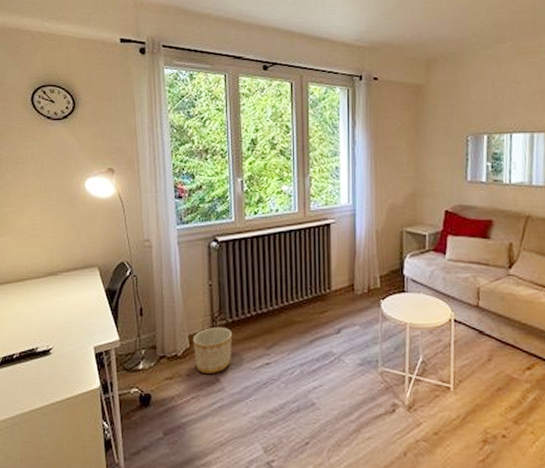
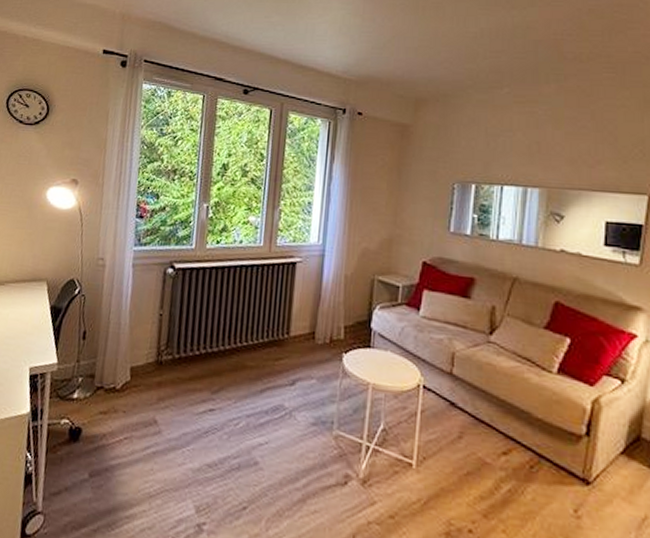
planter: present [192,326,233,373] -> none [133,361,178,414]

